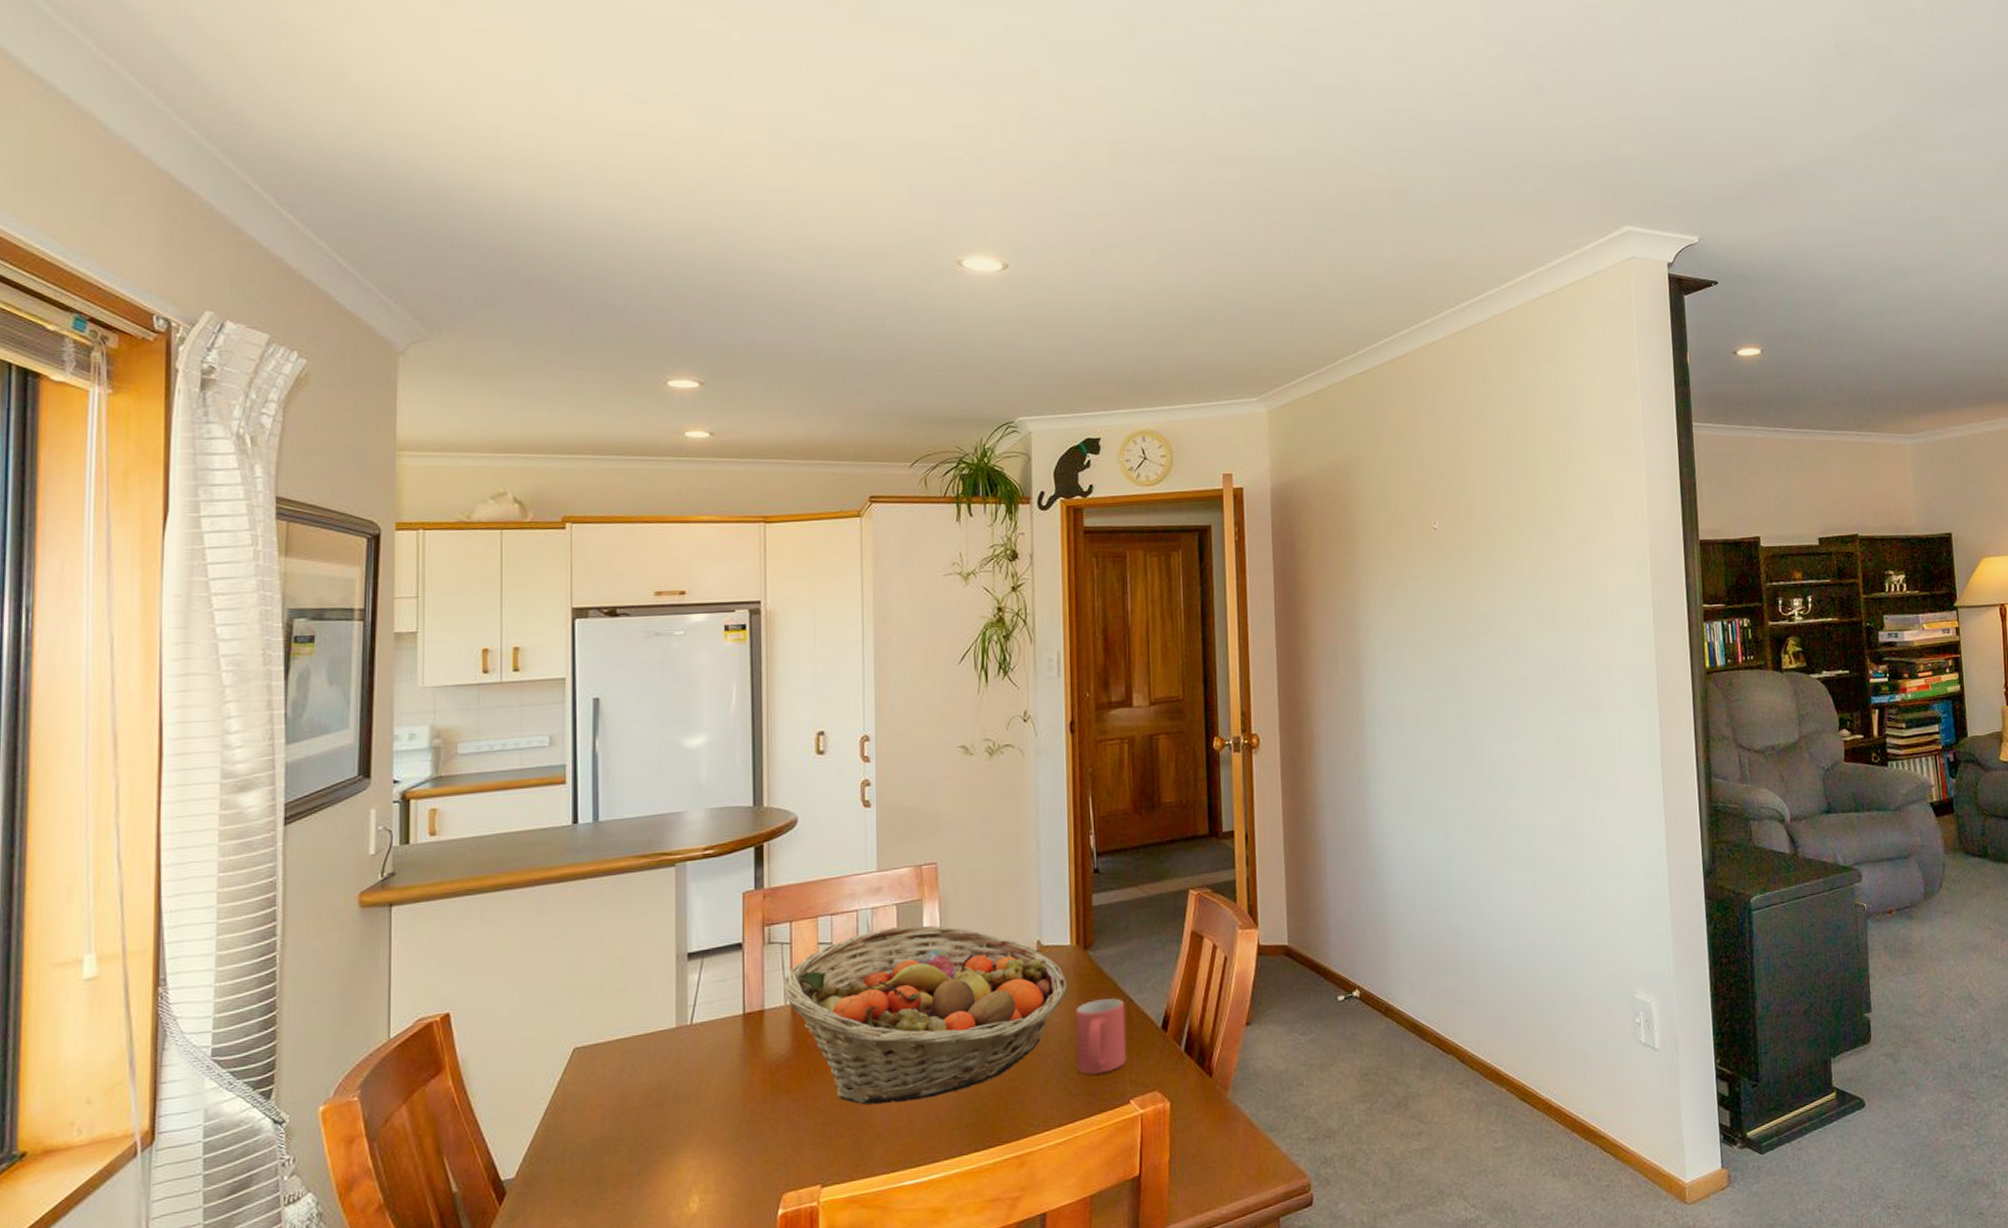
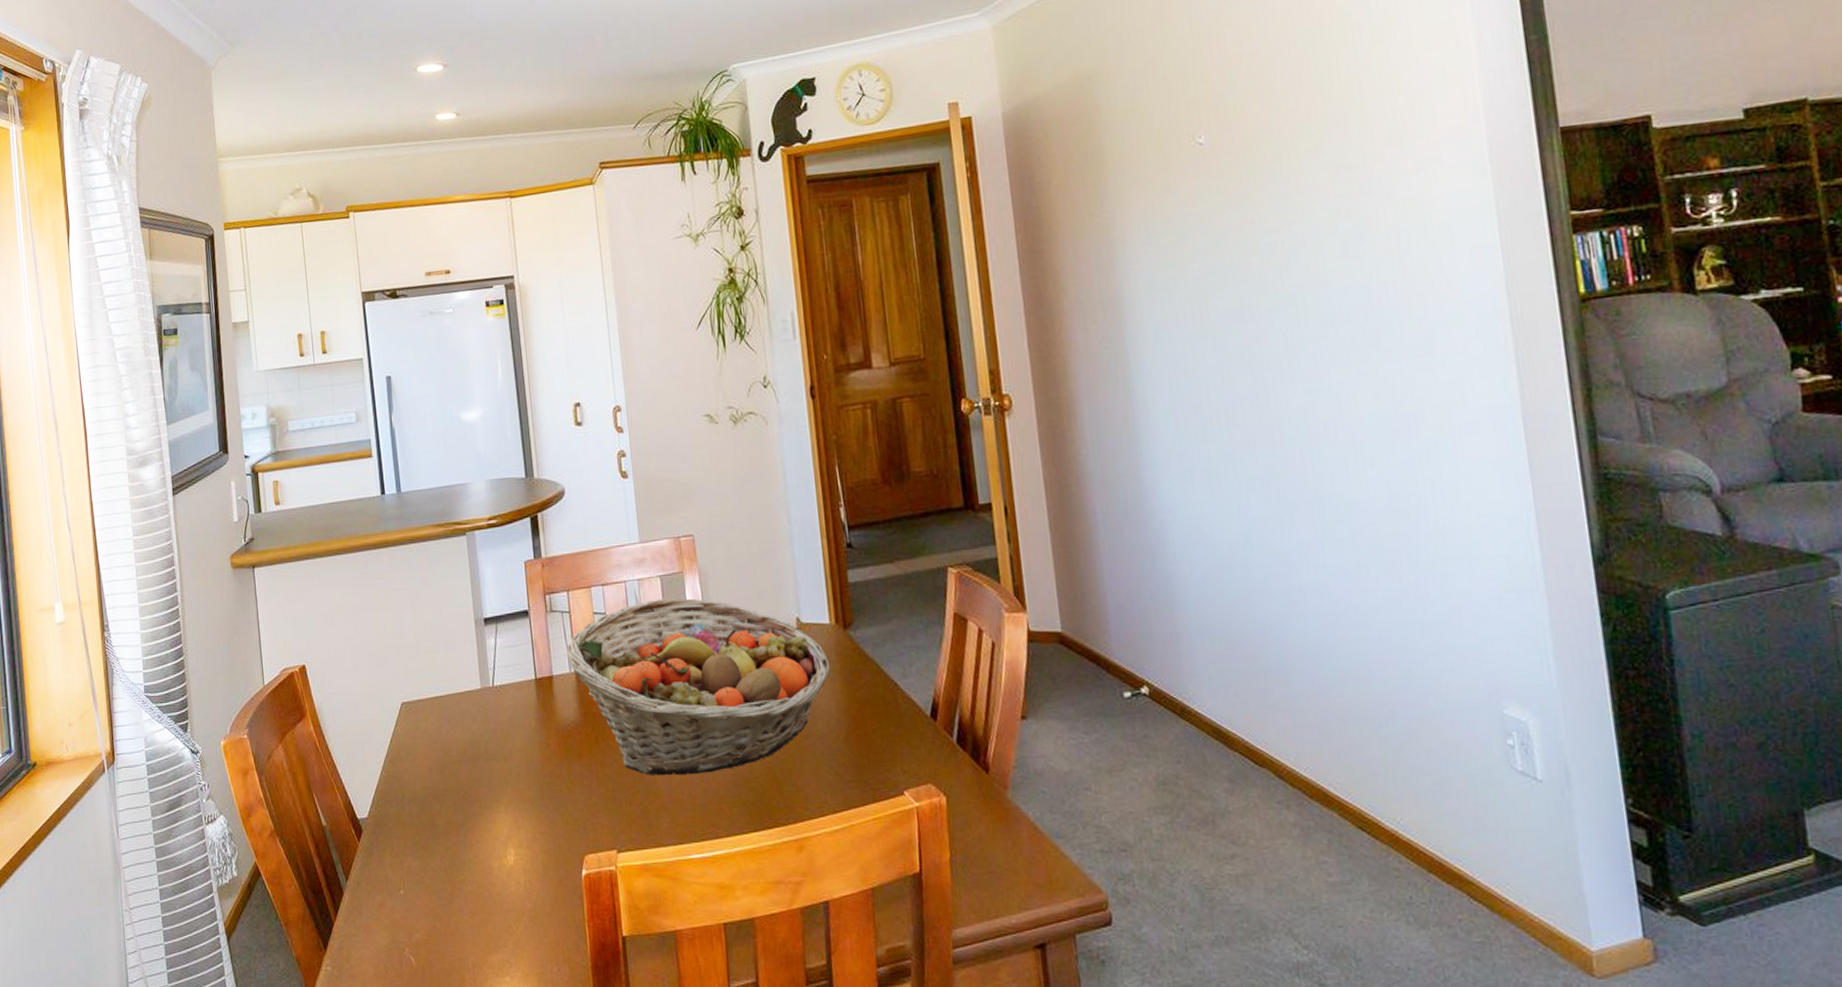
mug: present [1076,998,1127,1075] -> none [840,682,897,761]

